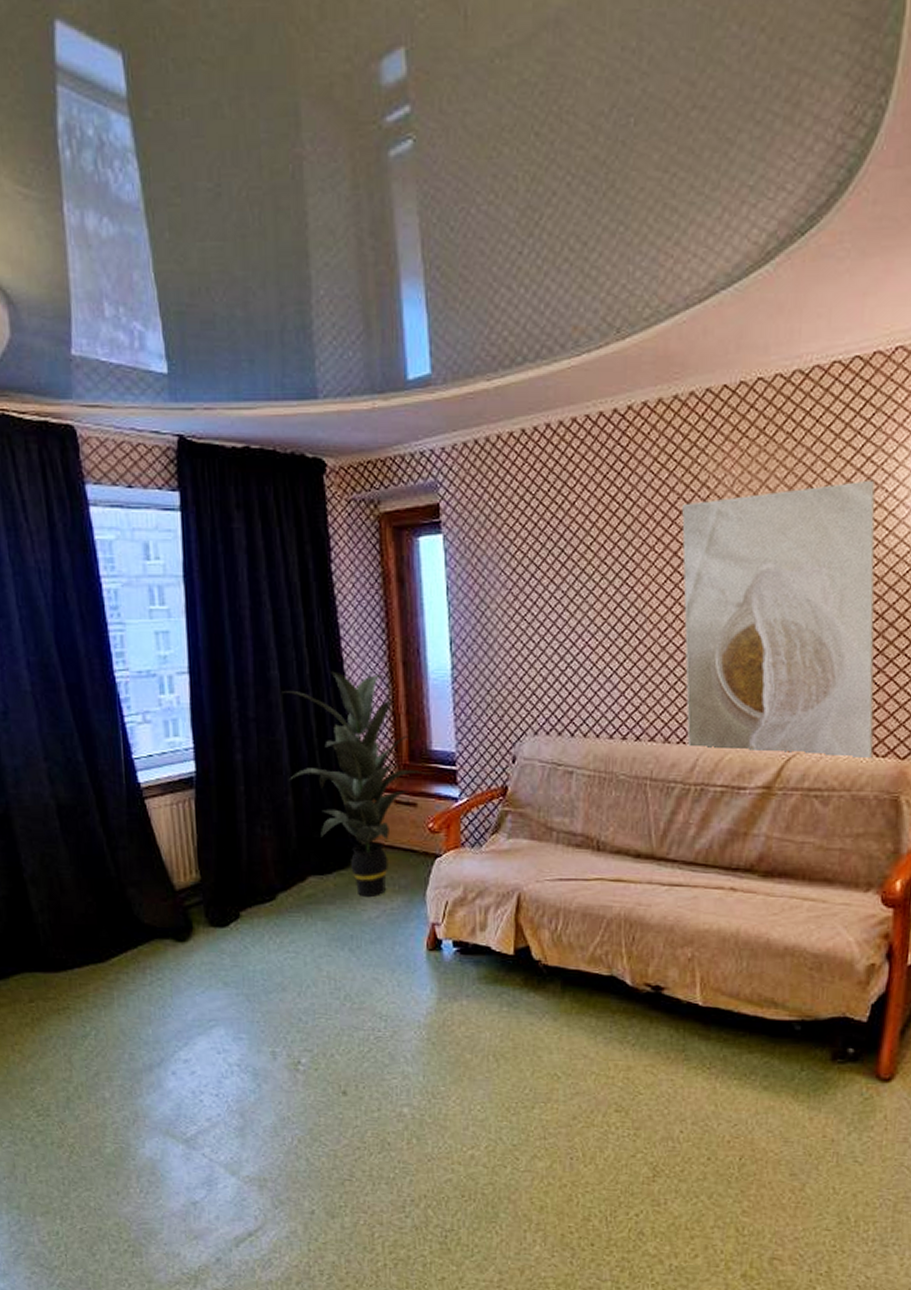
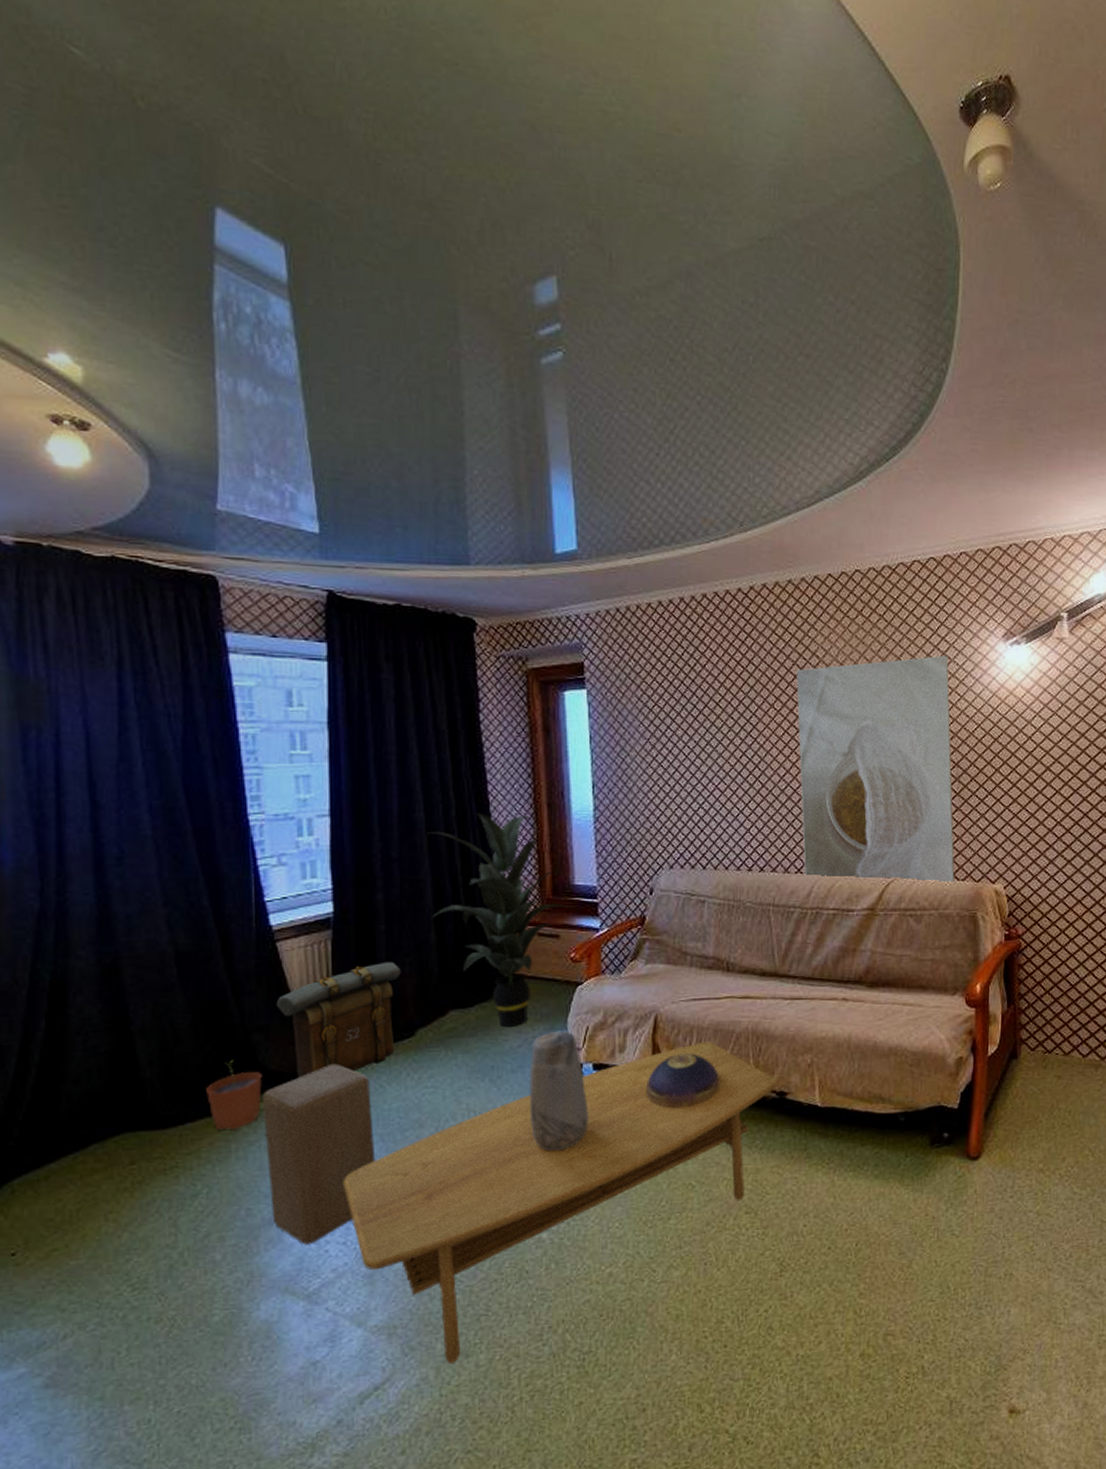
plant pot: none [90,913,138,979] -> present [206,1061,262,1131]
wooden block: none [139,923,243,1093] -> present [263,1065,376,1245]
backpack: none [147,823,261,934] -> present [276,961,401,1078]
coffee table: none [213,925,652,1222] -> present [342,1041,777,1364]
vase: none [388,904,449,1027] -> present [529,1031,588,1151]
decorative bowl: none [509,937,589,995] -> present [646,1053,720,1109]

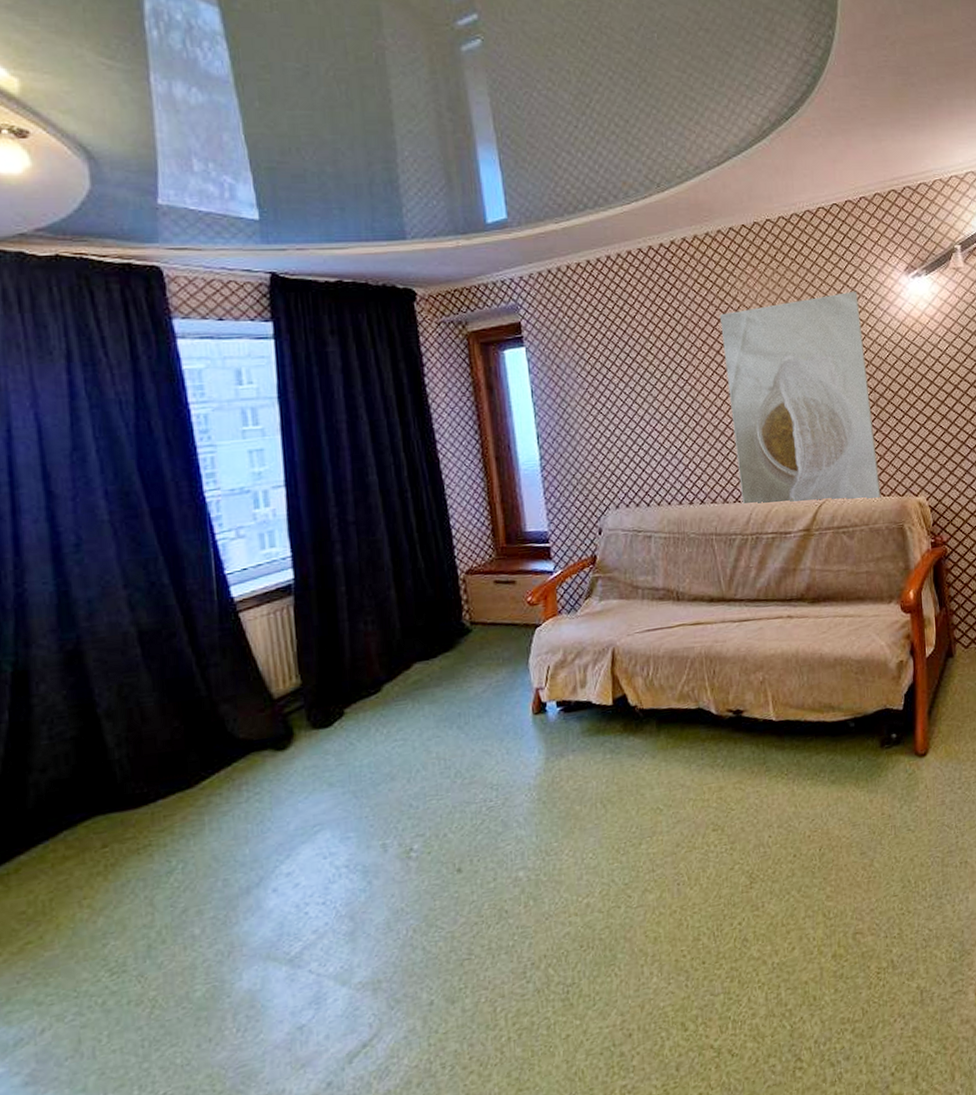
plant pot: present [206,1061,262,1131] -> none [176,734,233,804]
wooden block: present [263,1065,376,1245] -> none [233,727,350,909]
backpack: present [276,961,401,1078] -> none [241,621,364,744]
coffee table: present [342,1041,777,1364] -> none [318,669,733,1012]
indoor plant: present [427,813,574,1028] -> none [381,469,527,675]
vase: present [529,1031,588,1151] -> none [495,672,556,790]
decorative bowl: present [646,1053,720,1109] -> none [609,682,680,738]

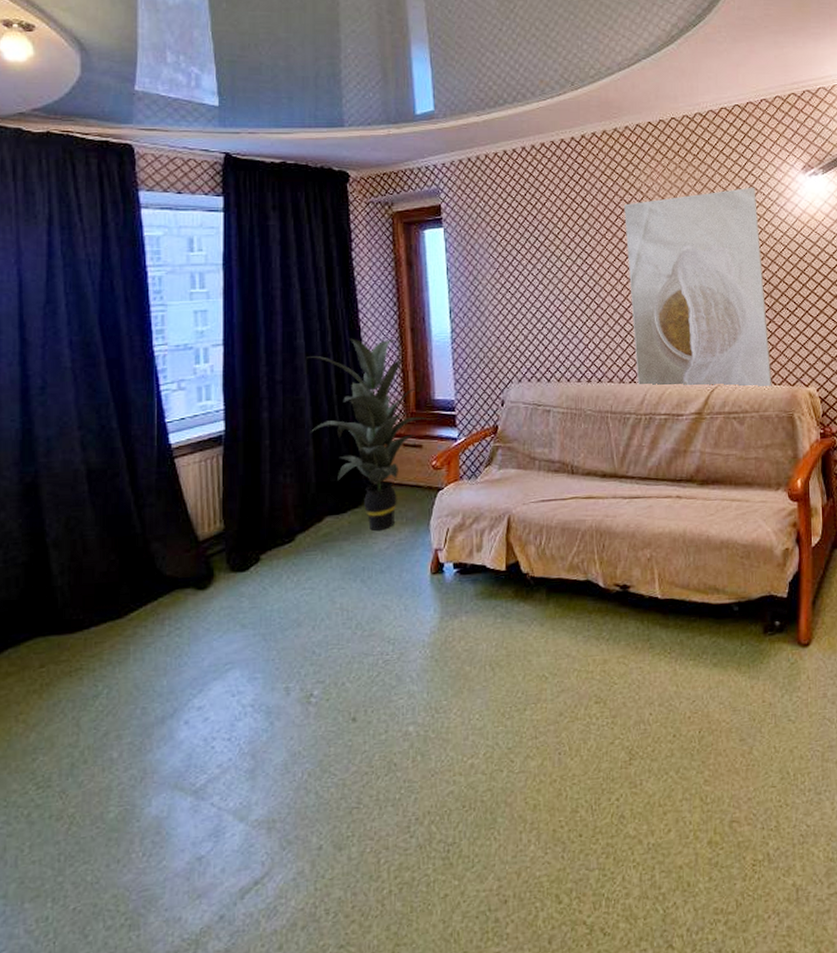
indoor plant: none [381,469,527,675] -> present [306,338,435,532]

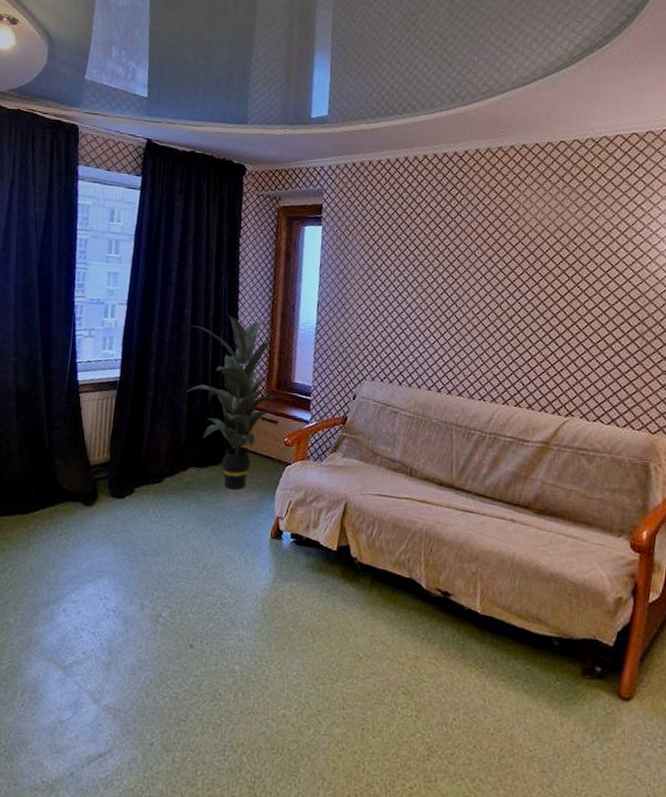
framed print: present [624,187,772,388] -> none [486,221,643,432]

